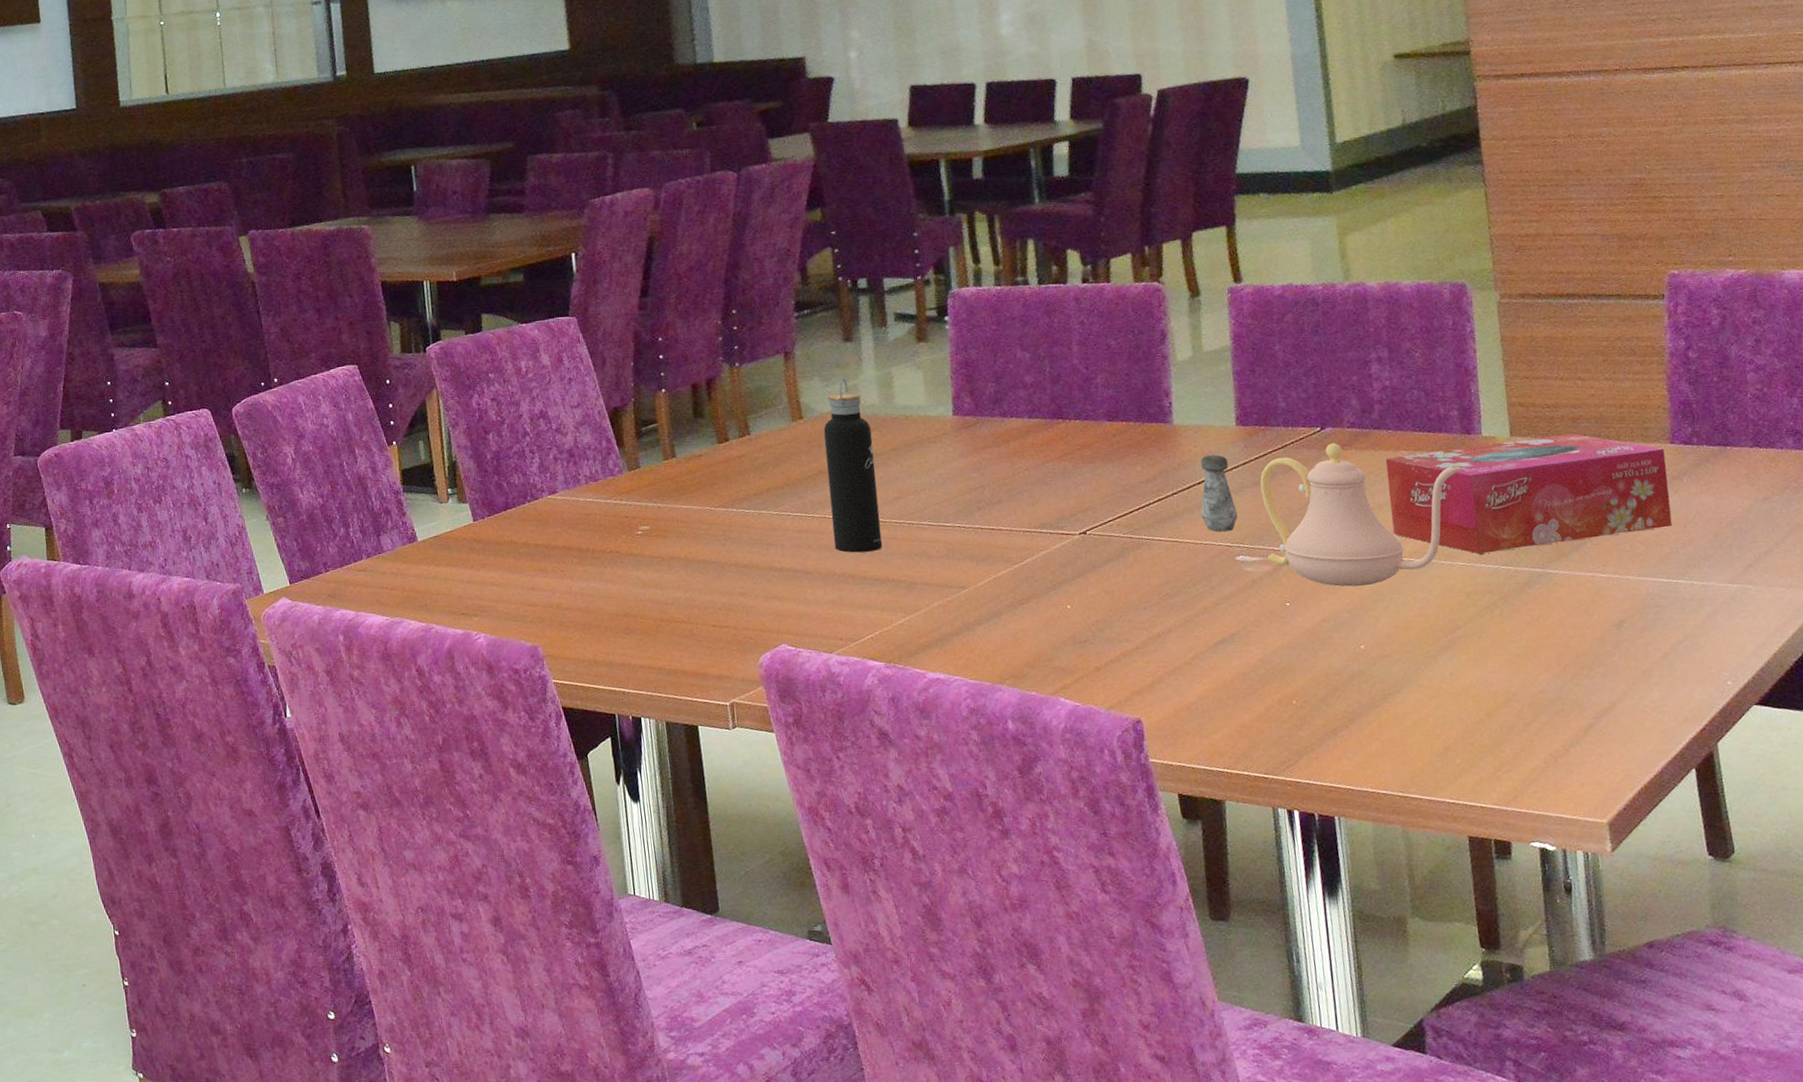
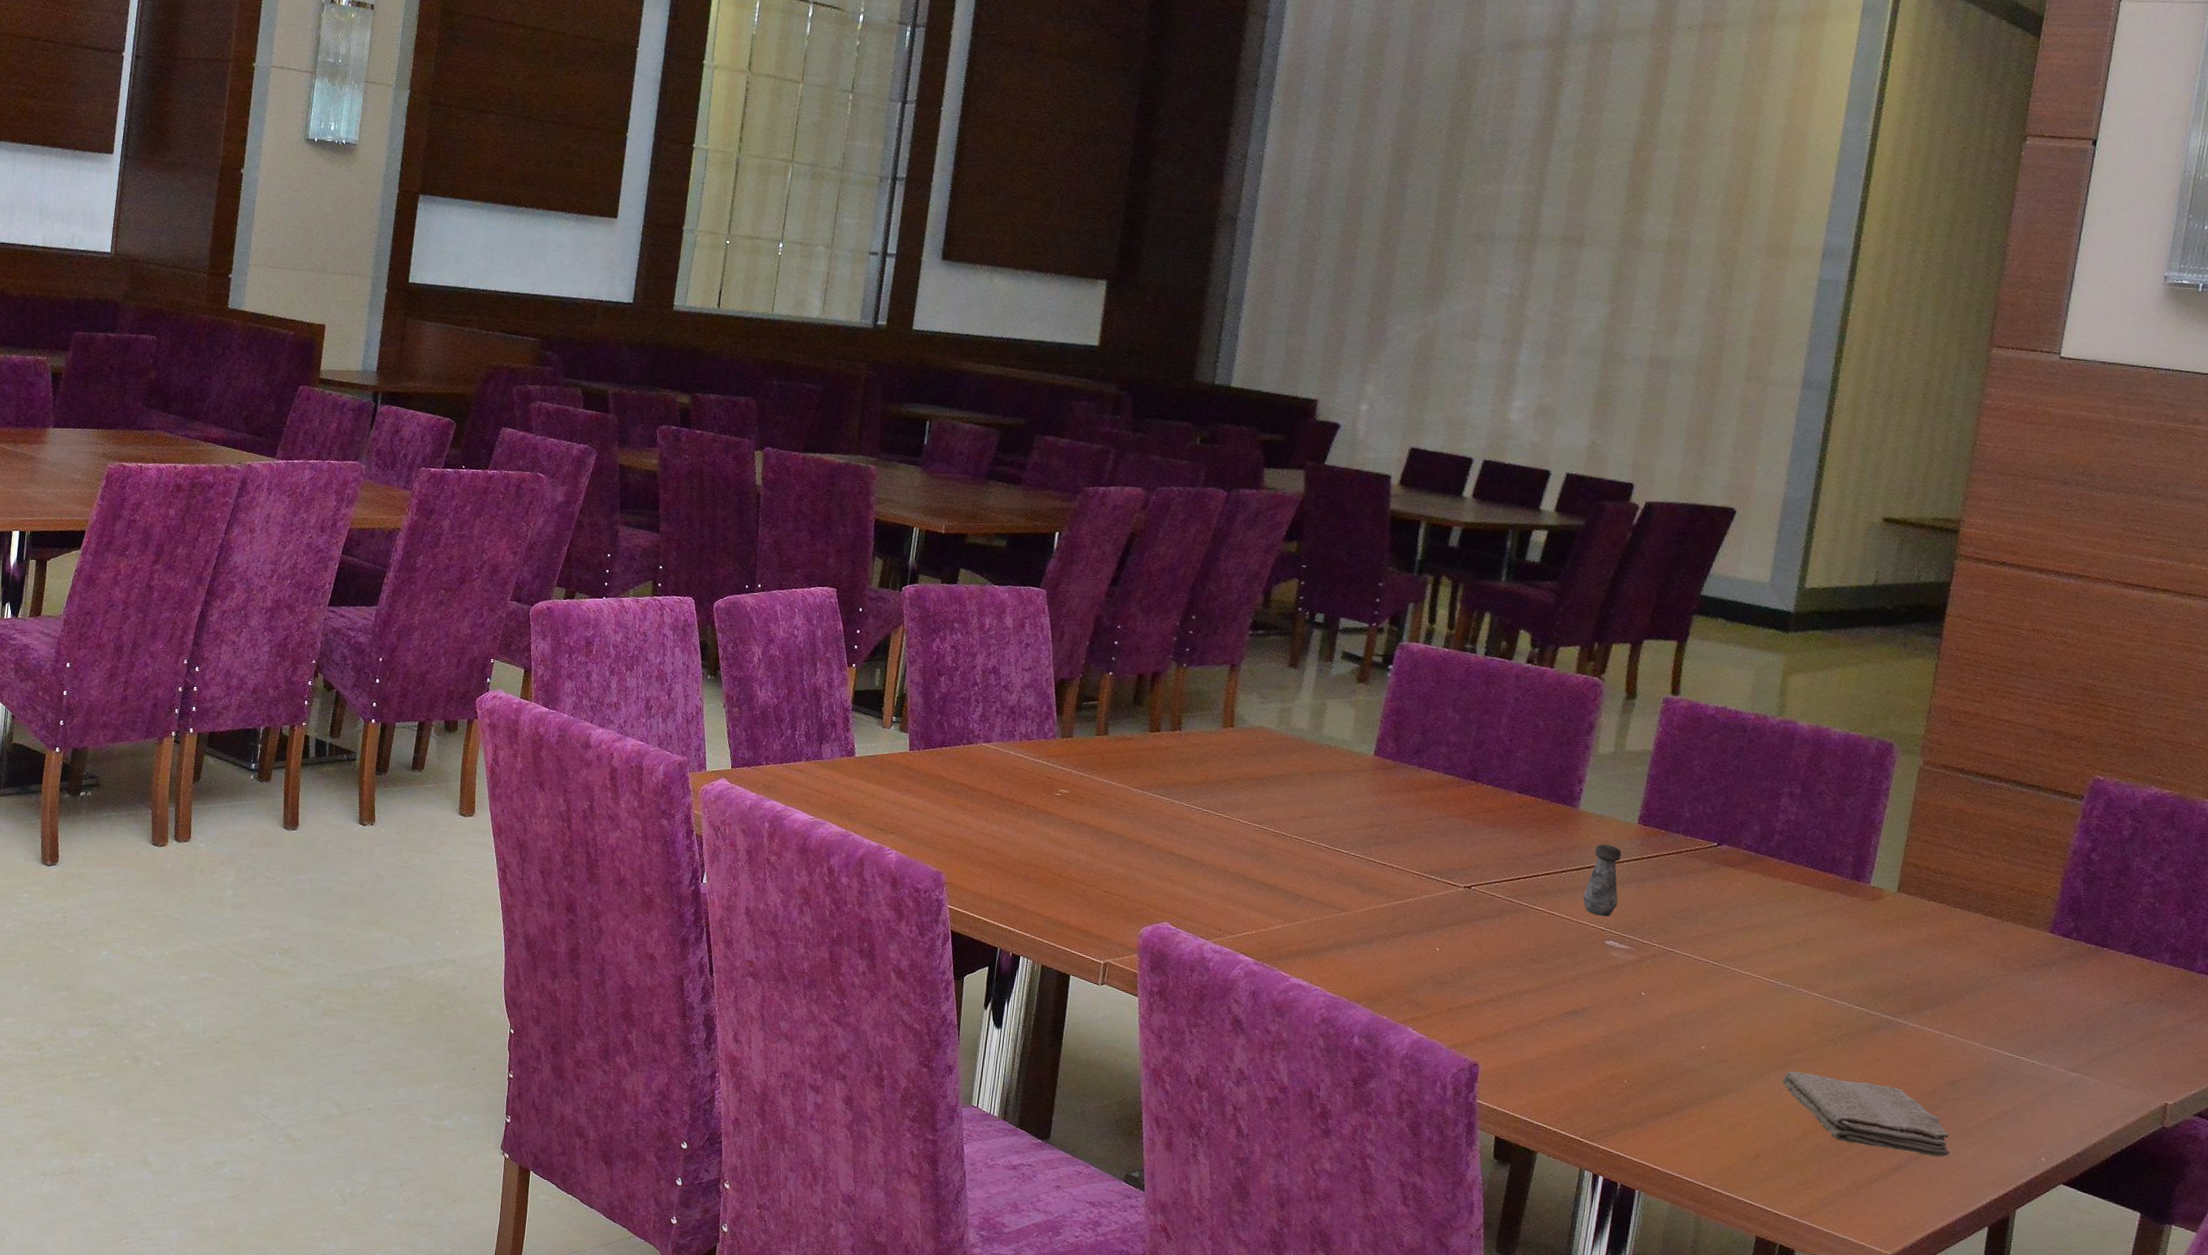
water bottle: present [823,378,883,553] -> none [1234,699,1295,860]
teapot: present [1260,443,1462,587] -> none [1635,859,1843,995]
tissue box: present [1385,433,1673,554] -> none [1760,885,2043,1008]
washcloth: none [1450,642,1636,714] -> present [1782,1071,1950,1157]

